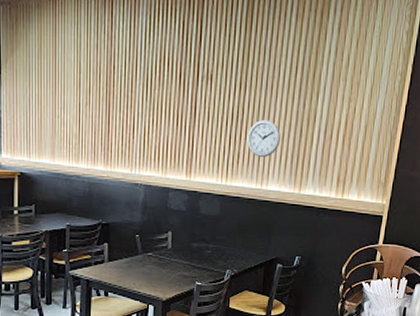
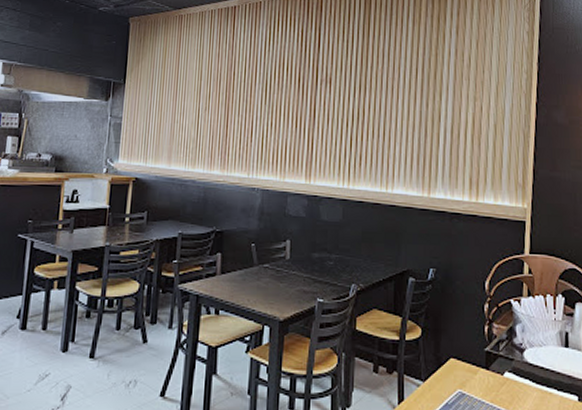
wall clock: present [246,119,281,157] -> none [368,120,404,159]

